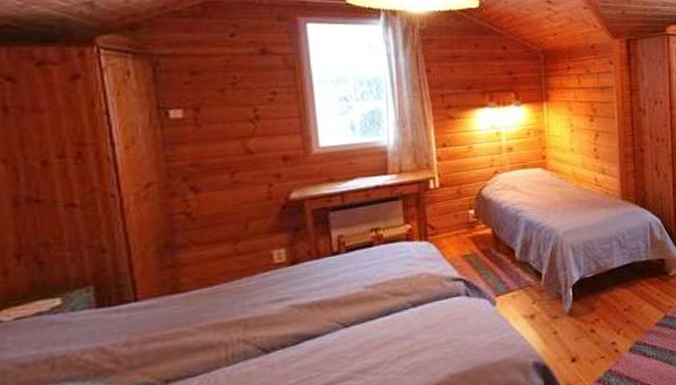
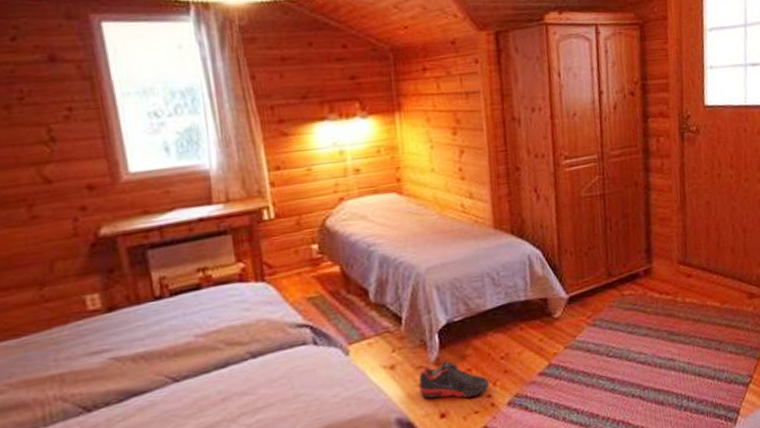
shoe: none [554,311,615,345] -> present [418,360,490,399]

